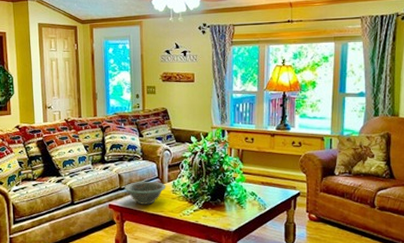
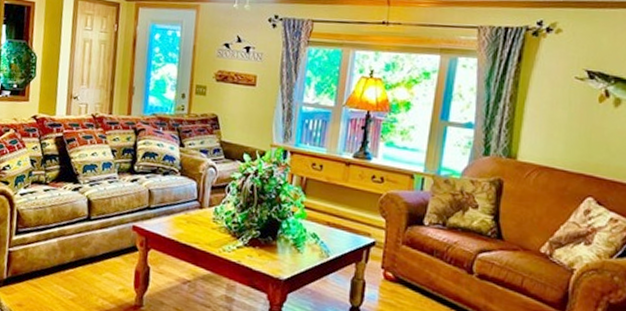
decorative bowl: present [125,182,166,205] -> none [154,202,206,232]

